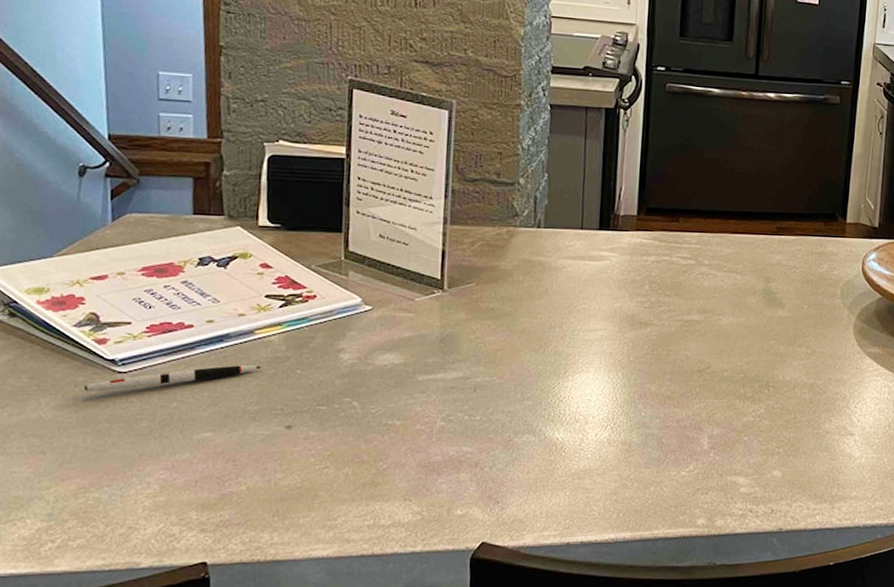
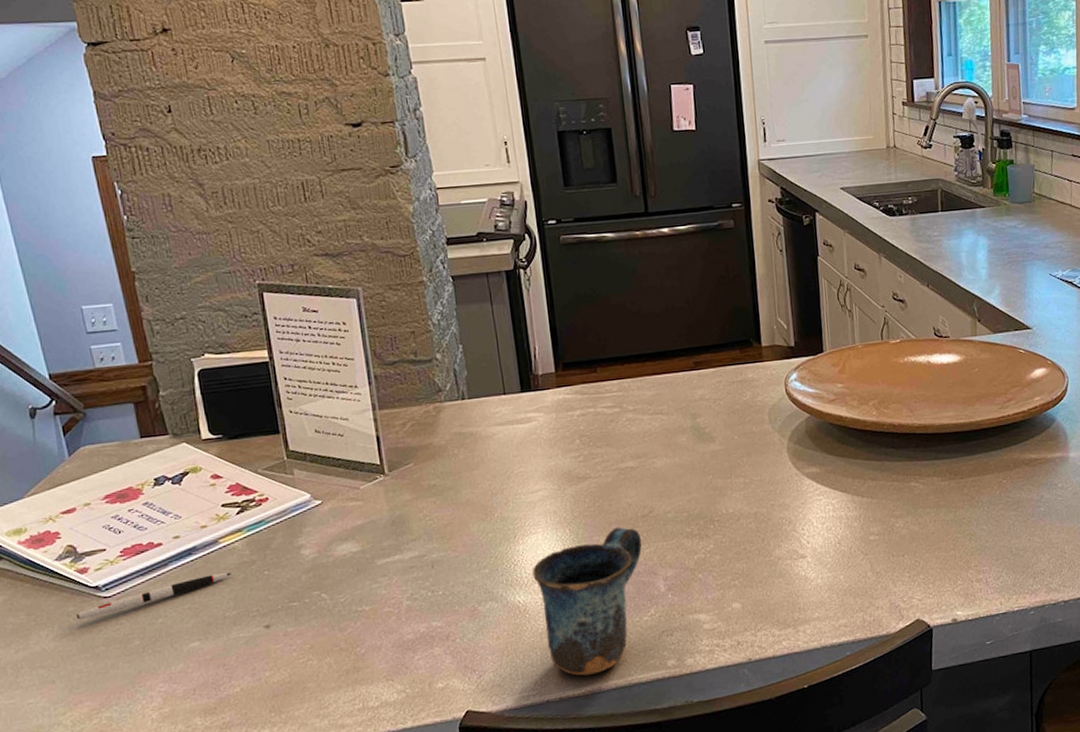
mug: none [576,378,694,523] -> present [532,527,642,676]

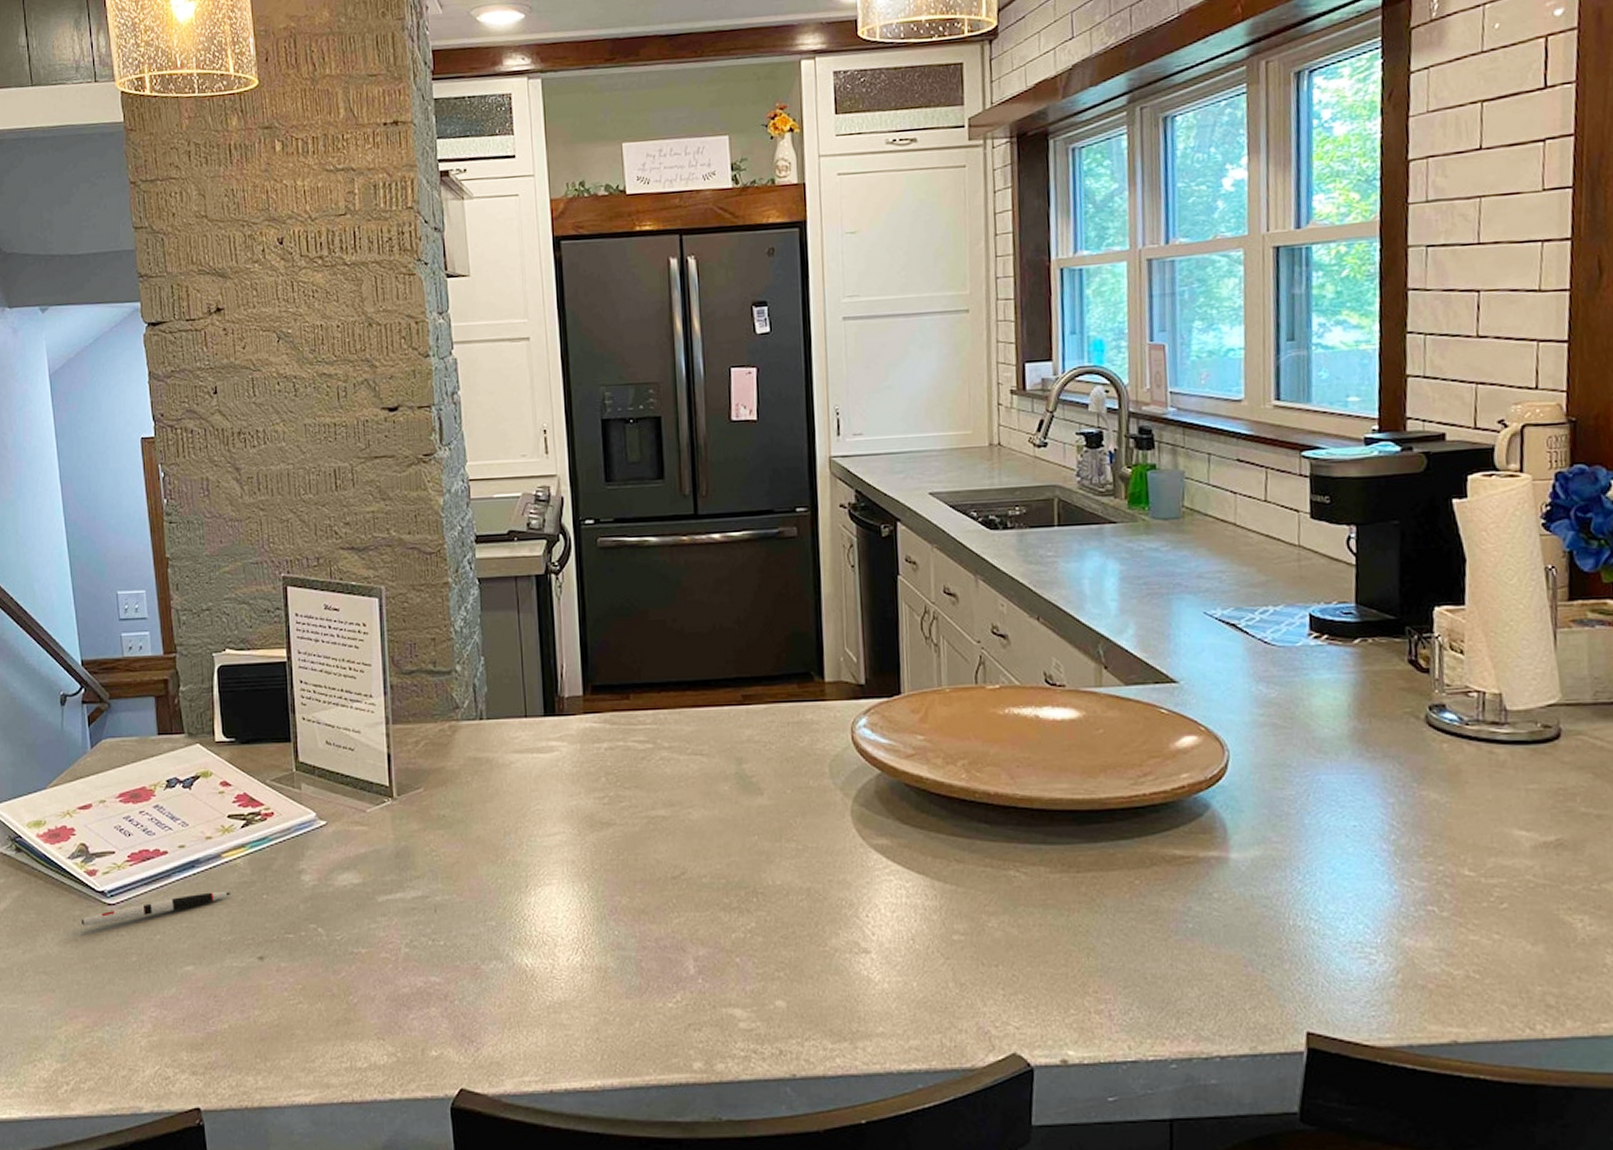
mug: present [532,527,642,676] -> none [543,888,671,1066]

